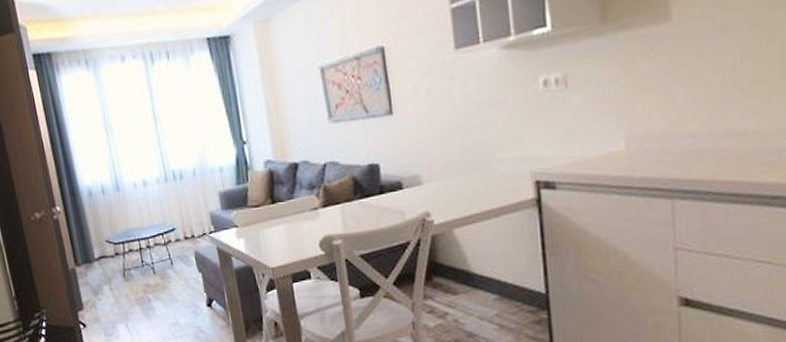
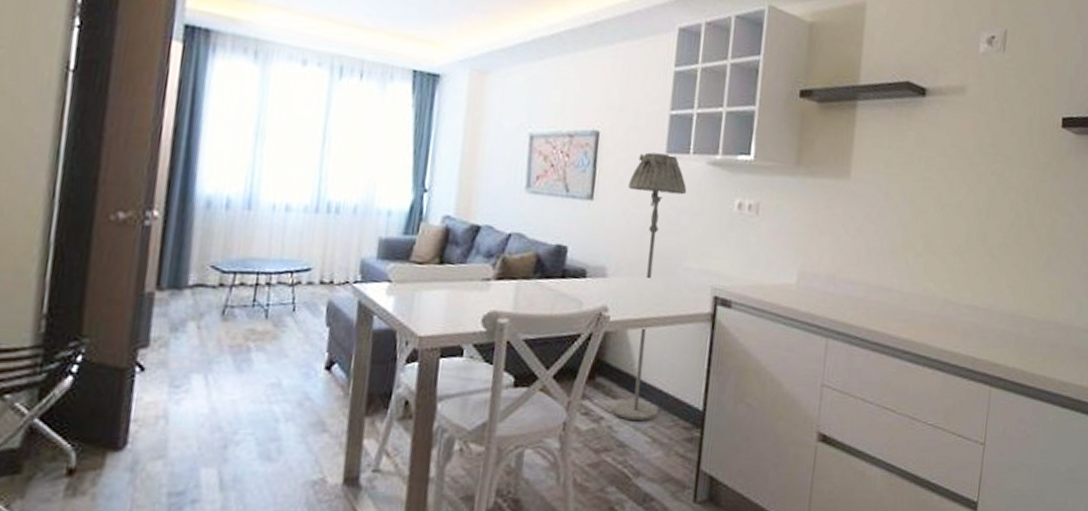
floor lamp: none [423,49,501,312] -> present [612,152,687,421]

